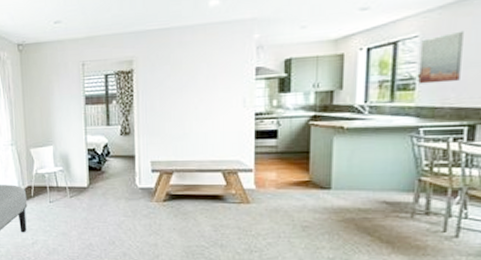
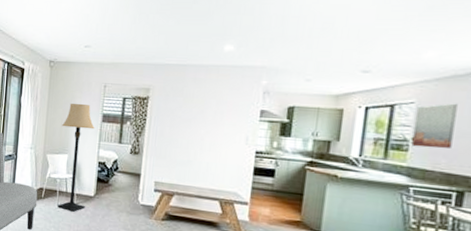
lamp: none [42,87,80,206] -> present [57,103,95,212]

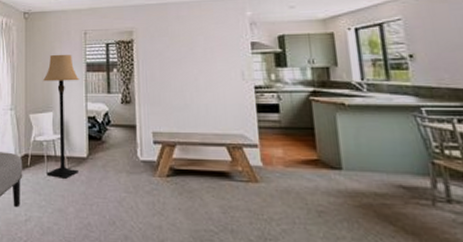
wall art: present [411,103,458,149] -> none [404,16,450,64]

